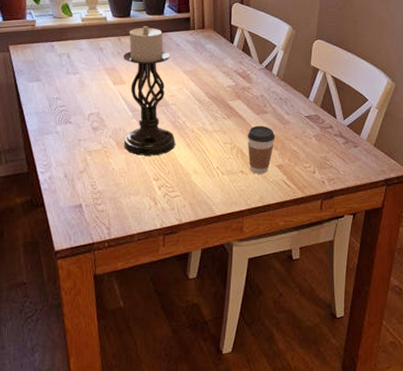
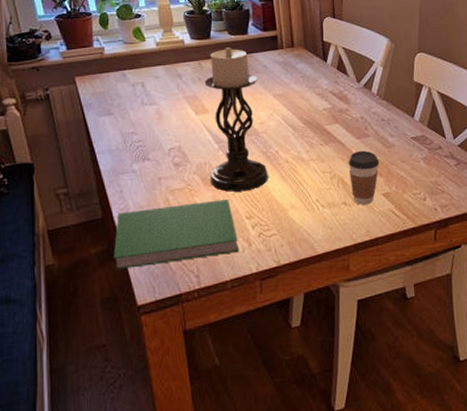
hardcover book: none [36,161,146,219] -> present [114,198,238,270]

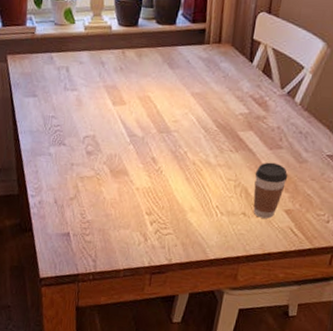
hardcover book: present [114,198,238,270] -> none [24,191,136,245]
candle holder: present [204,48,268,192] -> none [117,37,179,188]

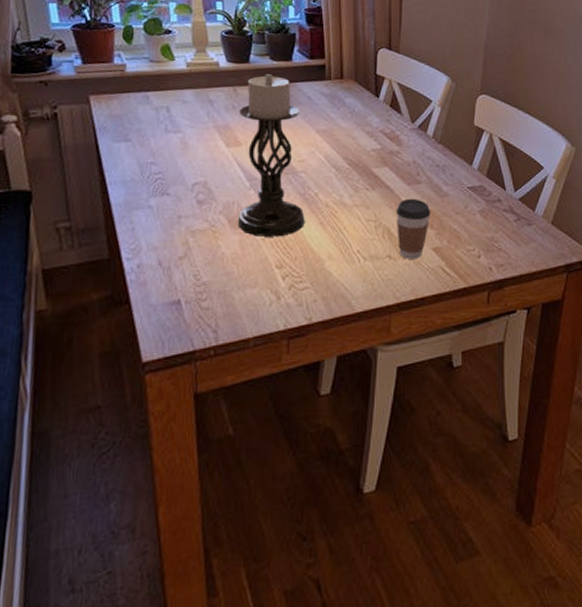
candle holder: none [117,37,179,188] -> present [237,74,305,237]

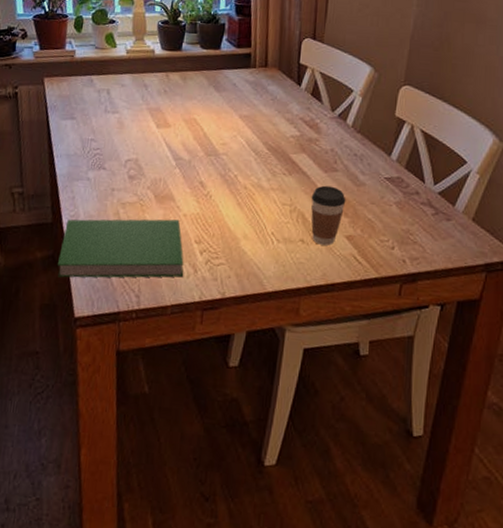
hardcover book: none [119,244,265,320] -> present [58,219,184,278]
candle holder: present [237,74,305,237] -> none [162,61,225,214]

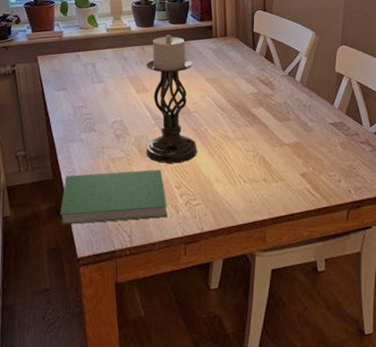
candle holder: none [162,61,225,214] -> present [145,35,197,164]
coffee cup: present [311,185,346,246] -> none [270,133,299,183]

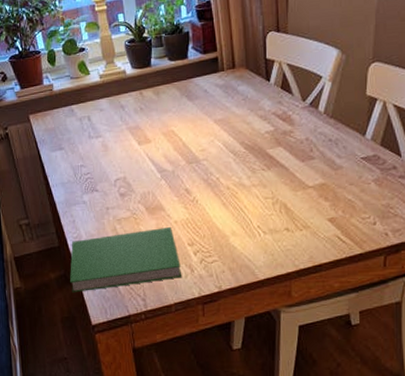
candle holder: present [145,35,197,164] -> none [146,74,210,220]

